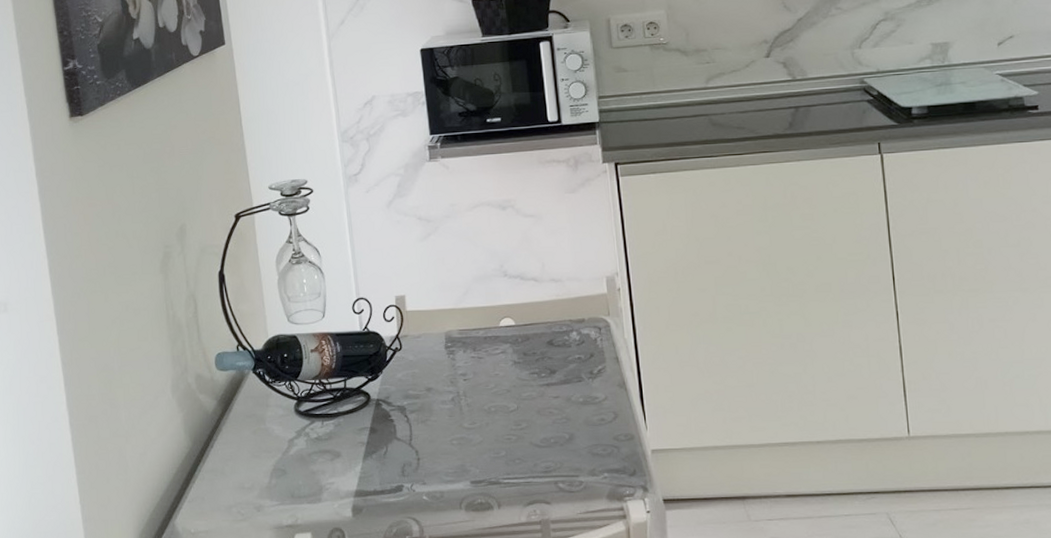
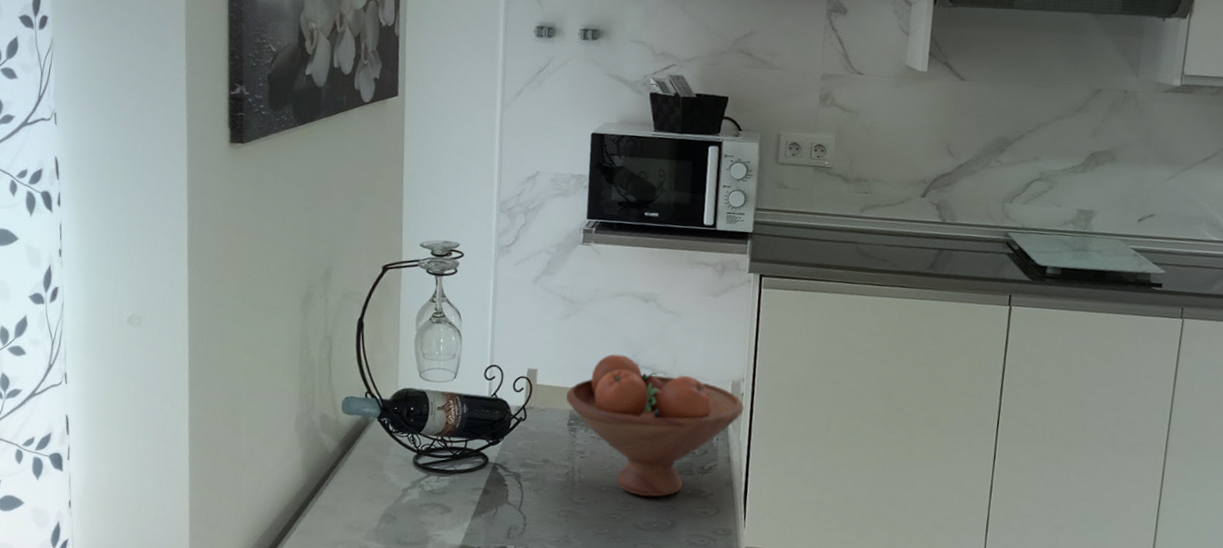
fruit bowl: none [439,267,624,411] -> present [566,354,744,497]

